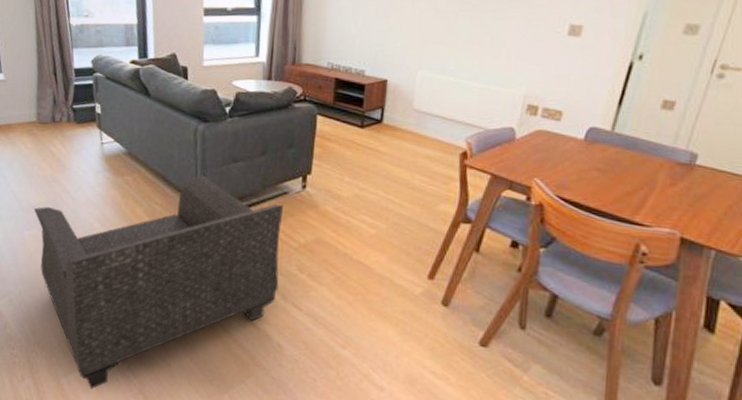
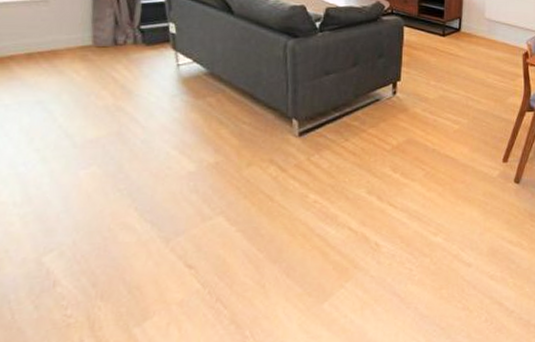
armchair: present [34,175,284,390] -> none [91,90,377,333]

